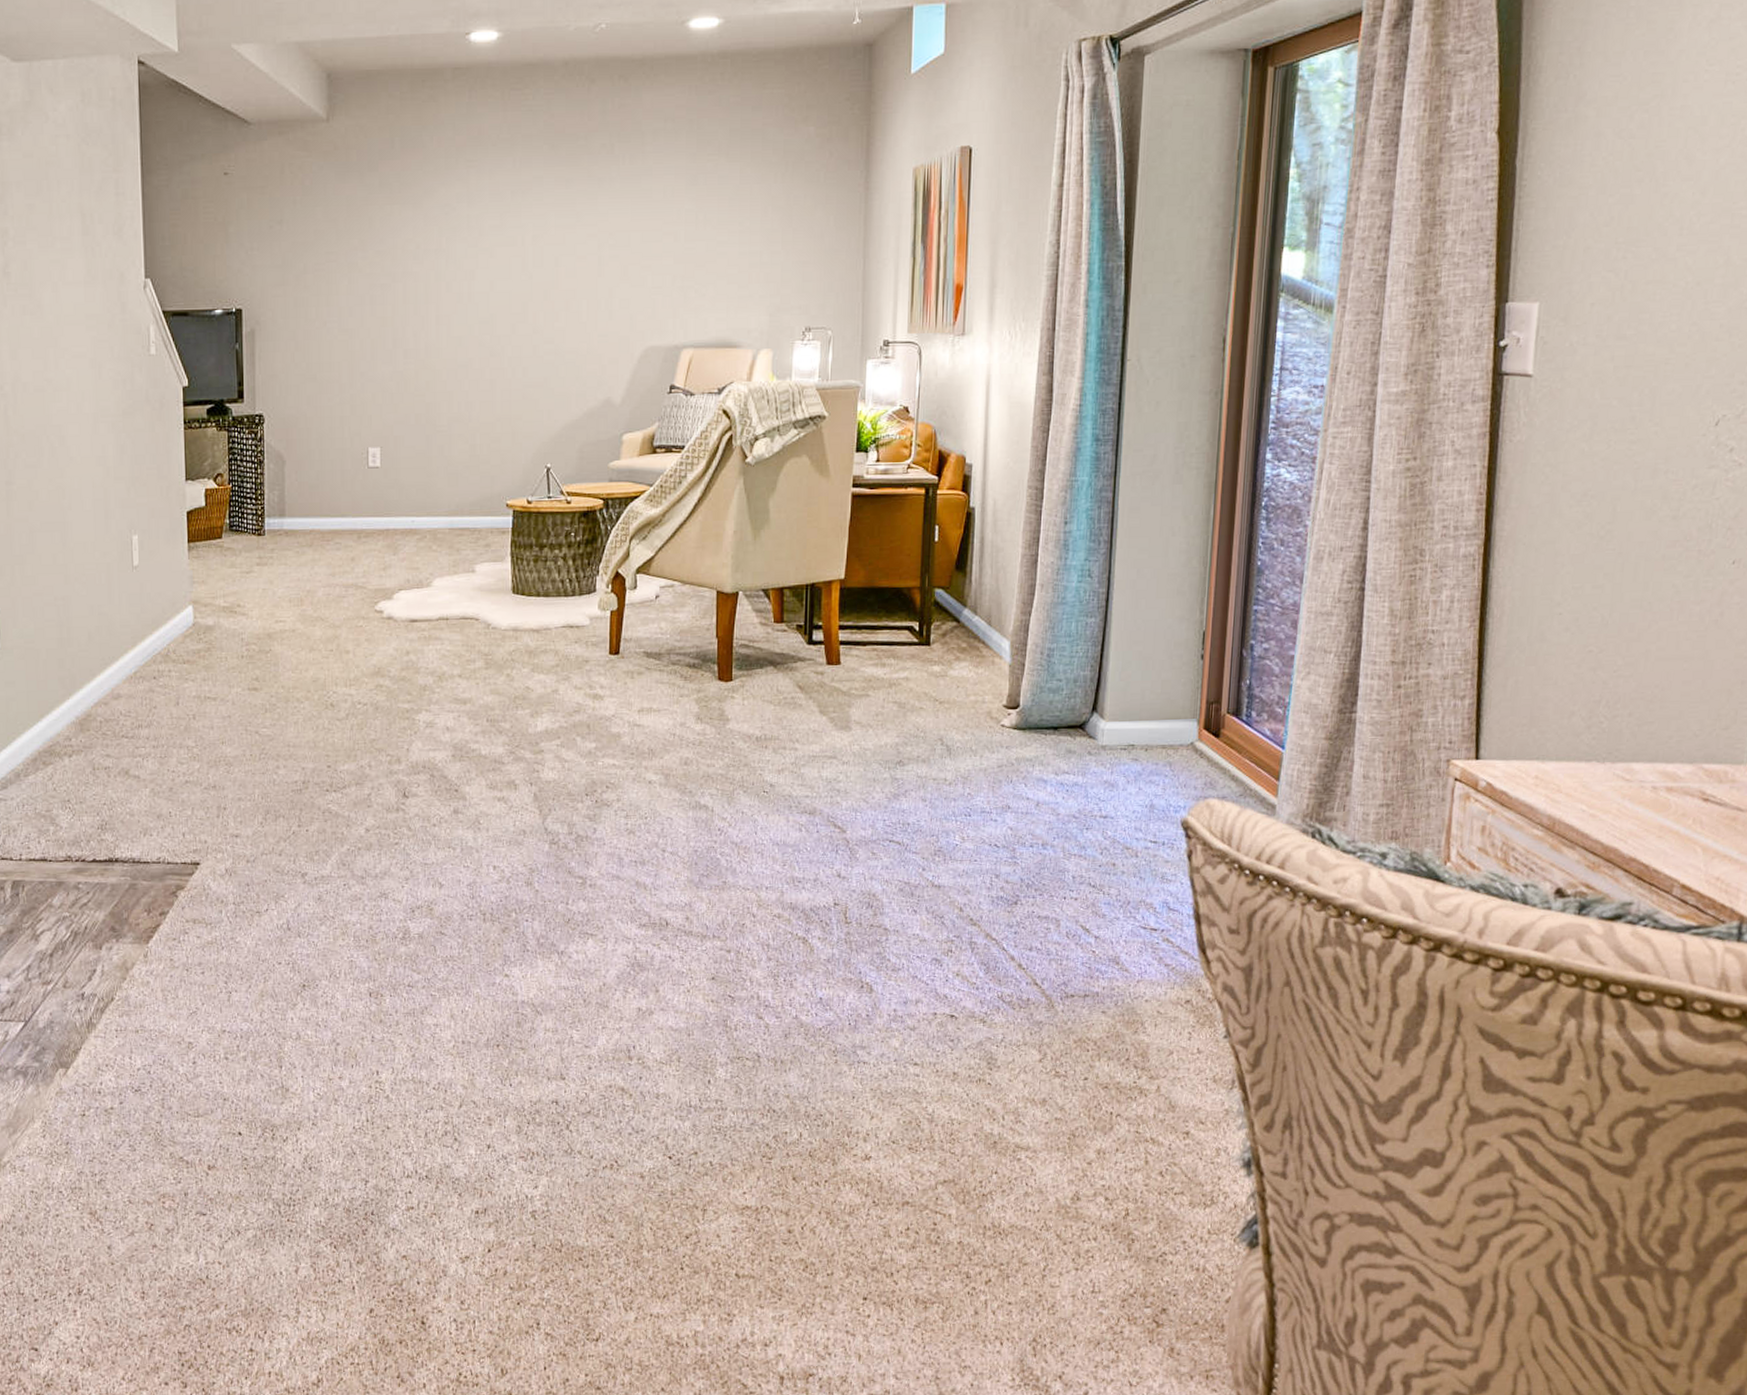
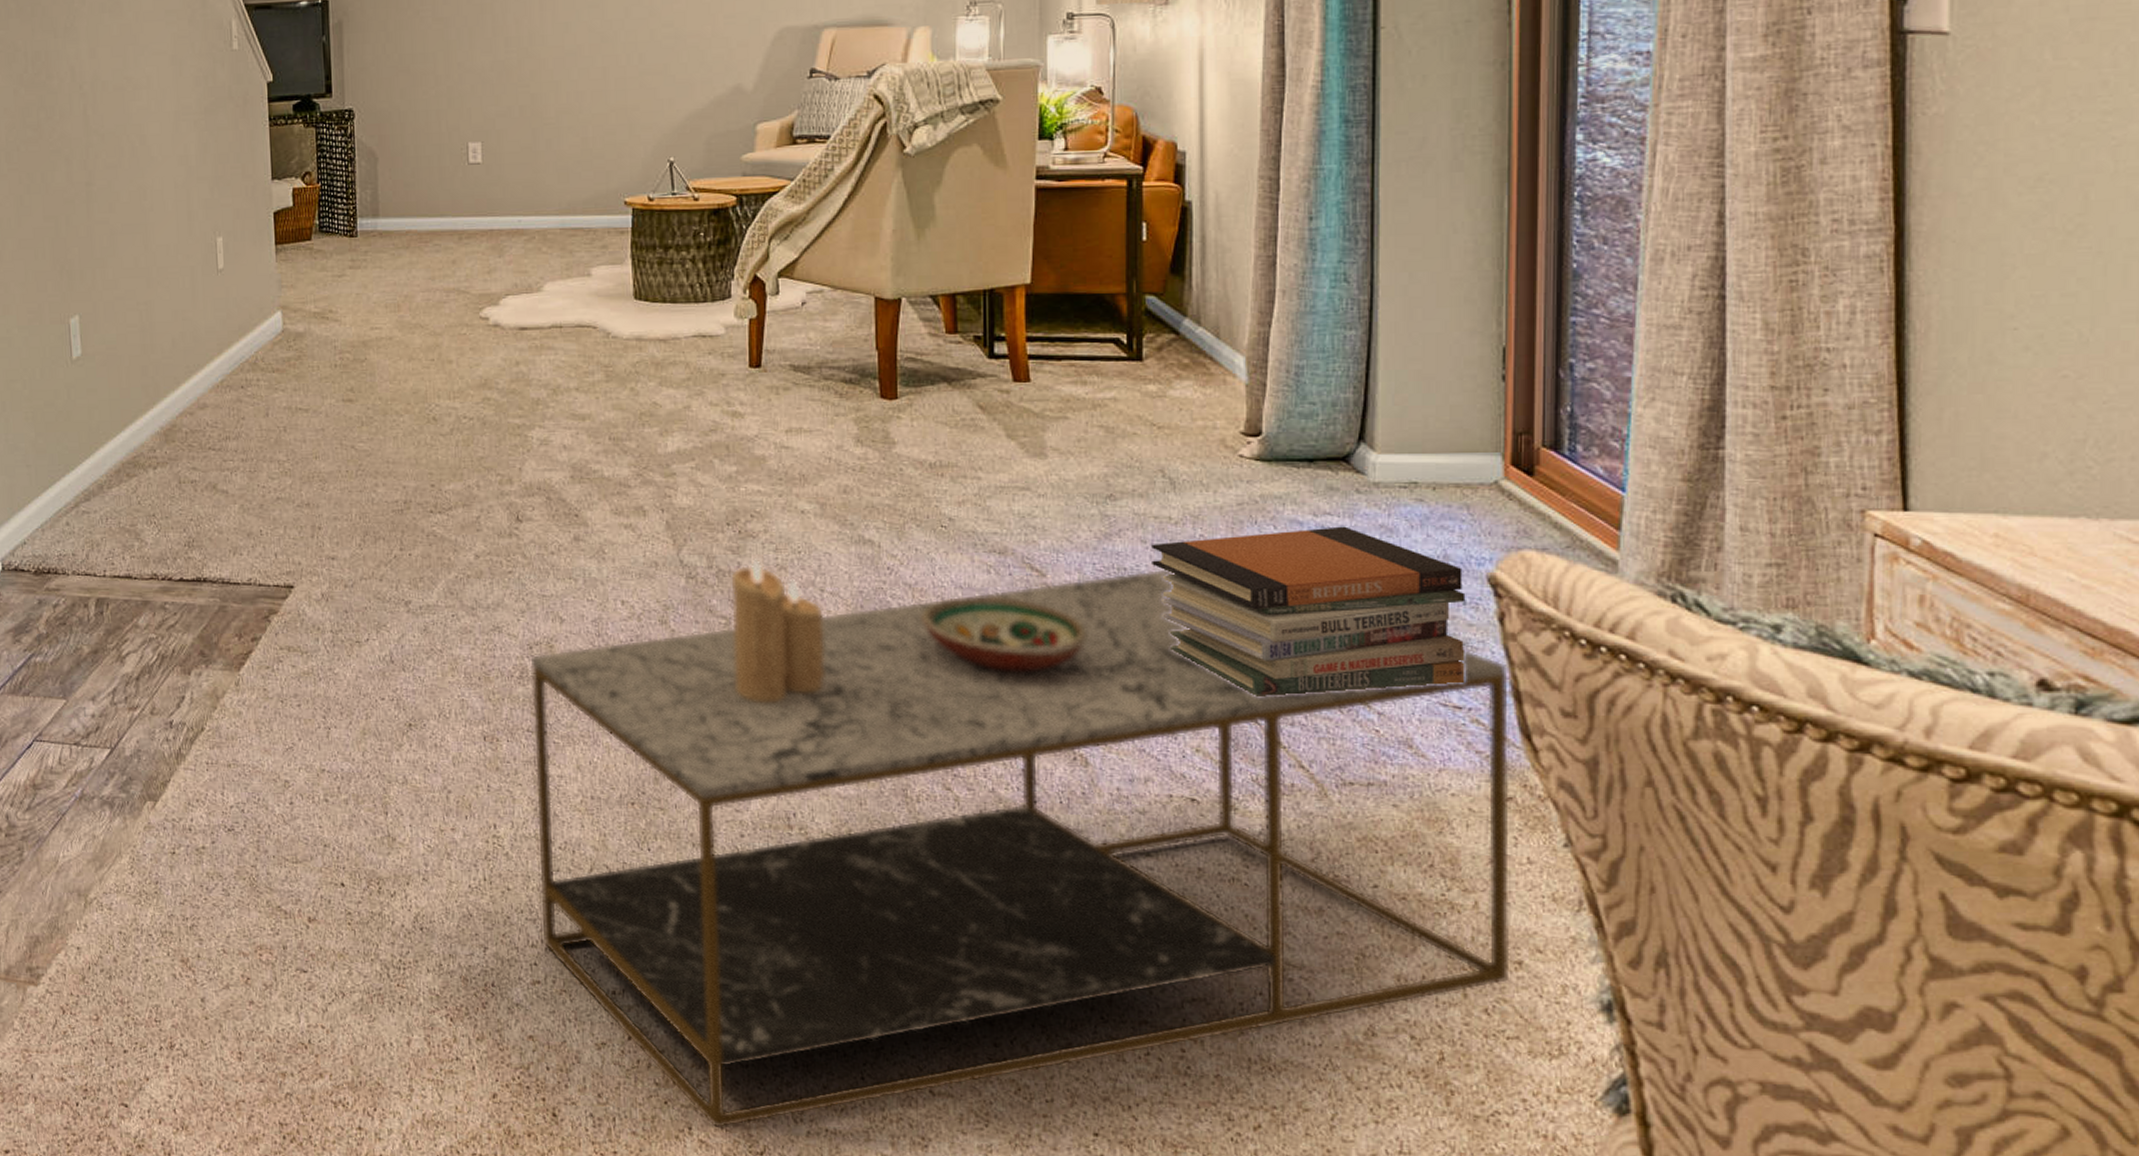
coffee table: none [412,824,1193,1322] -> present [530,570,1511,1129]
candle: none [586,825,665,951] -> present [729,559,825,703]
decorative bowl: none [744,850,877,915] -> present [921,594,1088,671]
book stack: none [929,783,1165,927] -> present [1151,526,1466,696]

